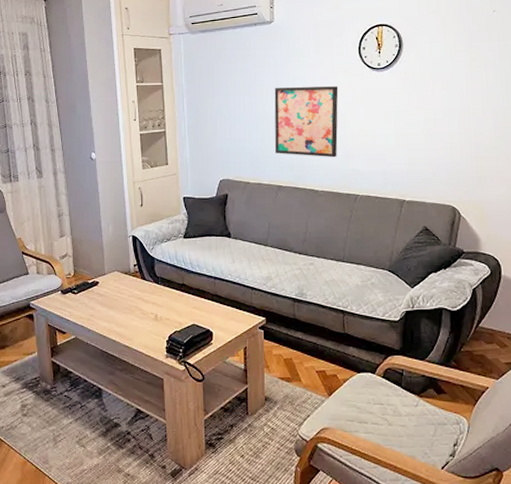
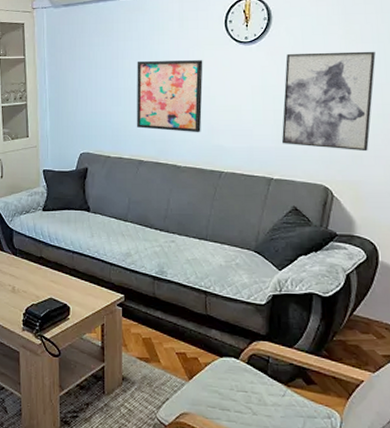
wall art: none [413,77,498,173] -> present [282,51,376,152]

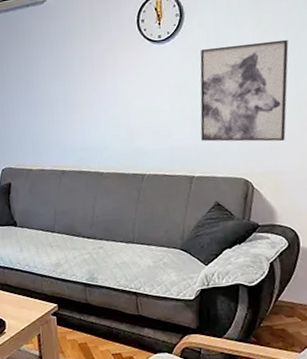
wall art: present [136,60,203,133] -> none [51,63,121,139]

